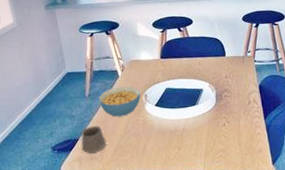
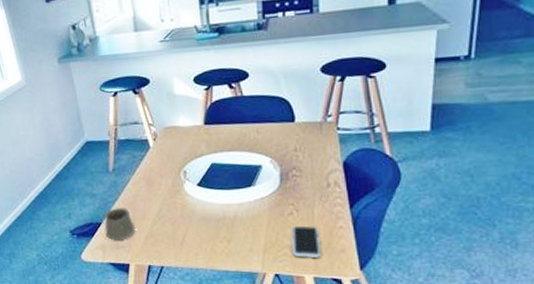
cereal bowl: present [98,86,141,117] -> none [125,159,178,198]
smartphone: none [224,133,245,158] -> present [291,225,321,259]

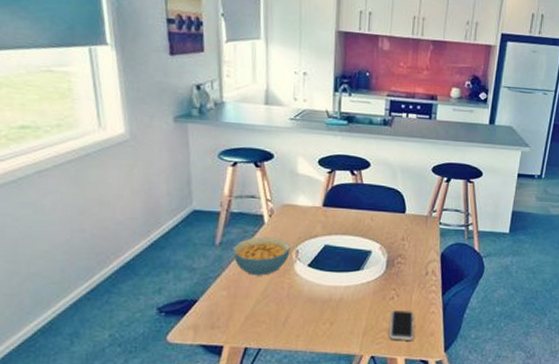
cup: present [105,208,135,241] -> none [200,285,236,320]
cereal bowl: none [125,159,178,198] -> present [232,236,291,276]

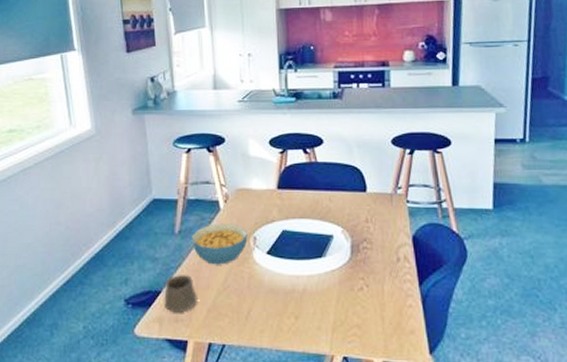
cup: none [200,285,236,320] -> present [164,275,197,313]
smartphone: present [388,310,414,341] -> none [360,302,390,340]

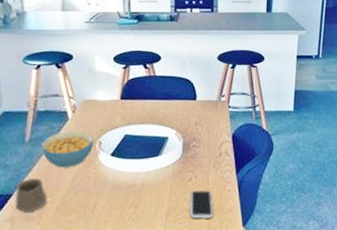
smartphone: none [360,302,390,340] -> present [189,190,213,219]

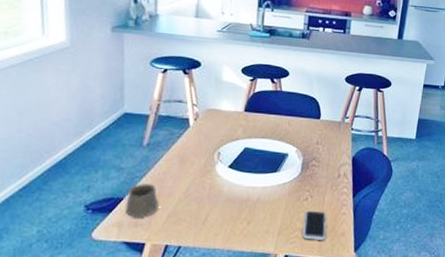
cereal bowl: present [41,131,94,168] -> none [159,139,213,176]

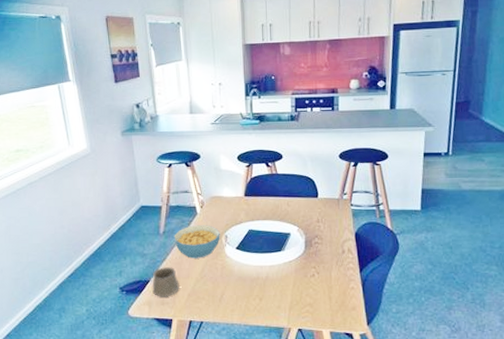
cereal bowl: none [159,139,213,176] -> present [174,225,220,259]
smartphone: present [302,210,327,241] -> none [312,286,336,315]

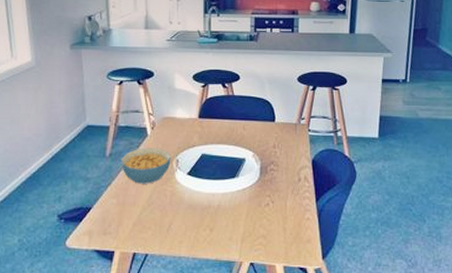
cup: present [152,267,179,297] -> none [94,193,124,227]

